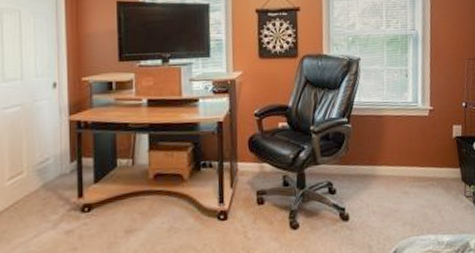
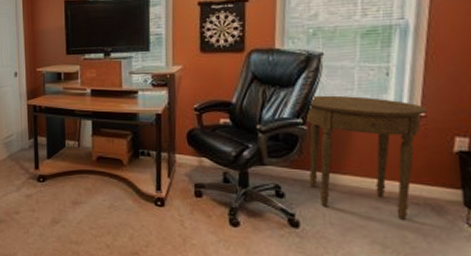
side table: none [348,95,434,200] -> present [304,95,427,220]

